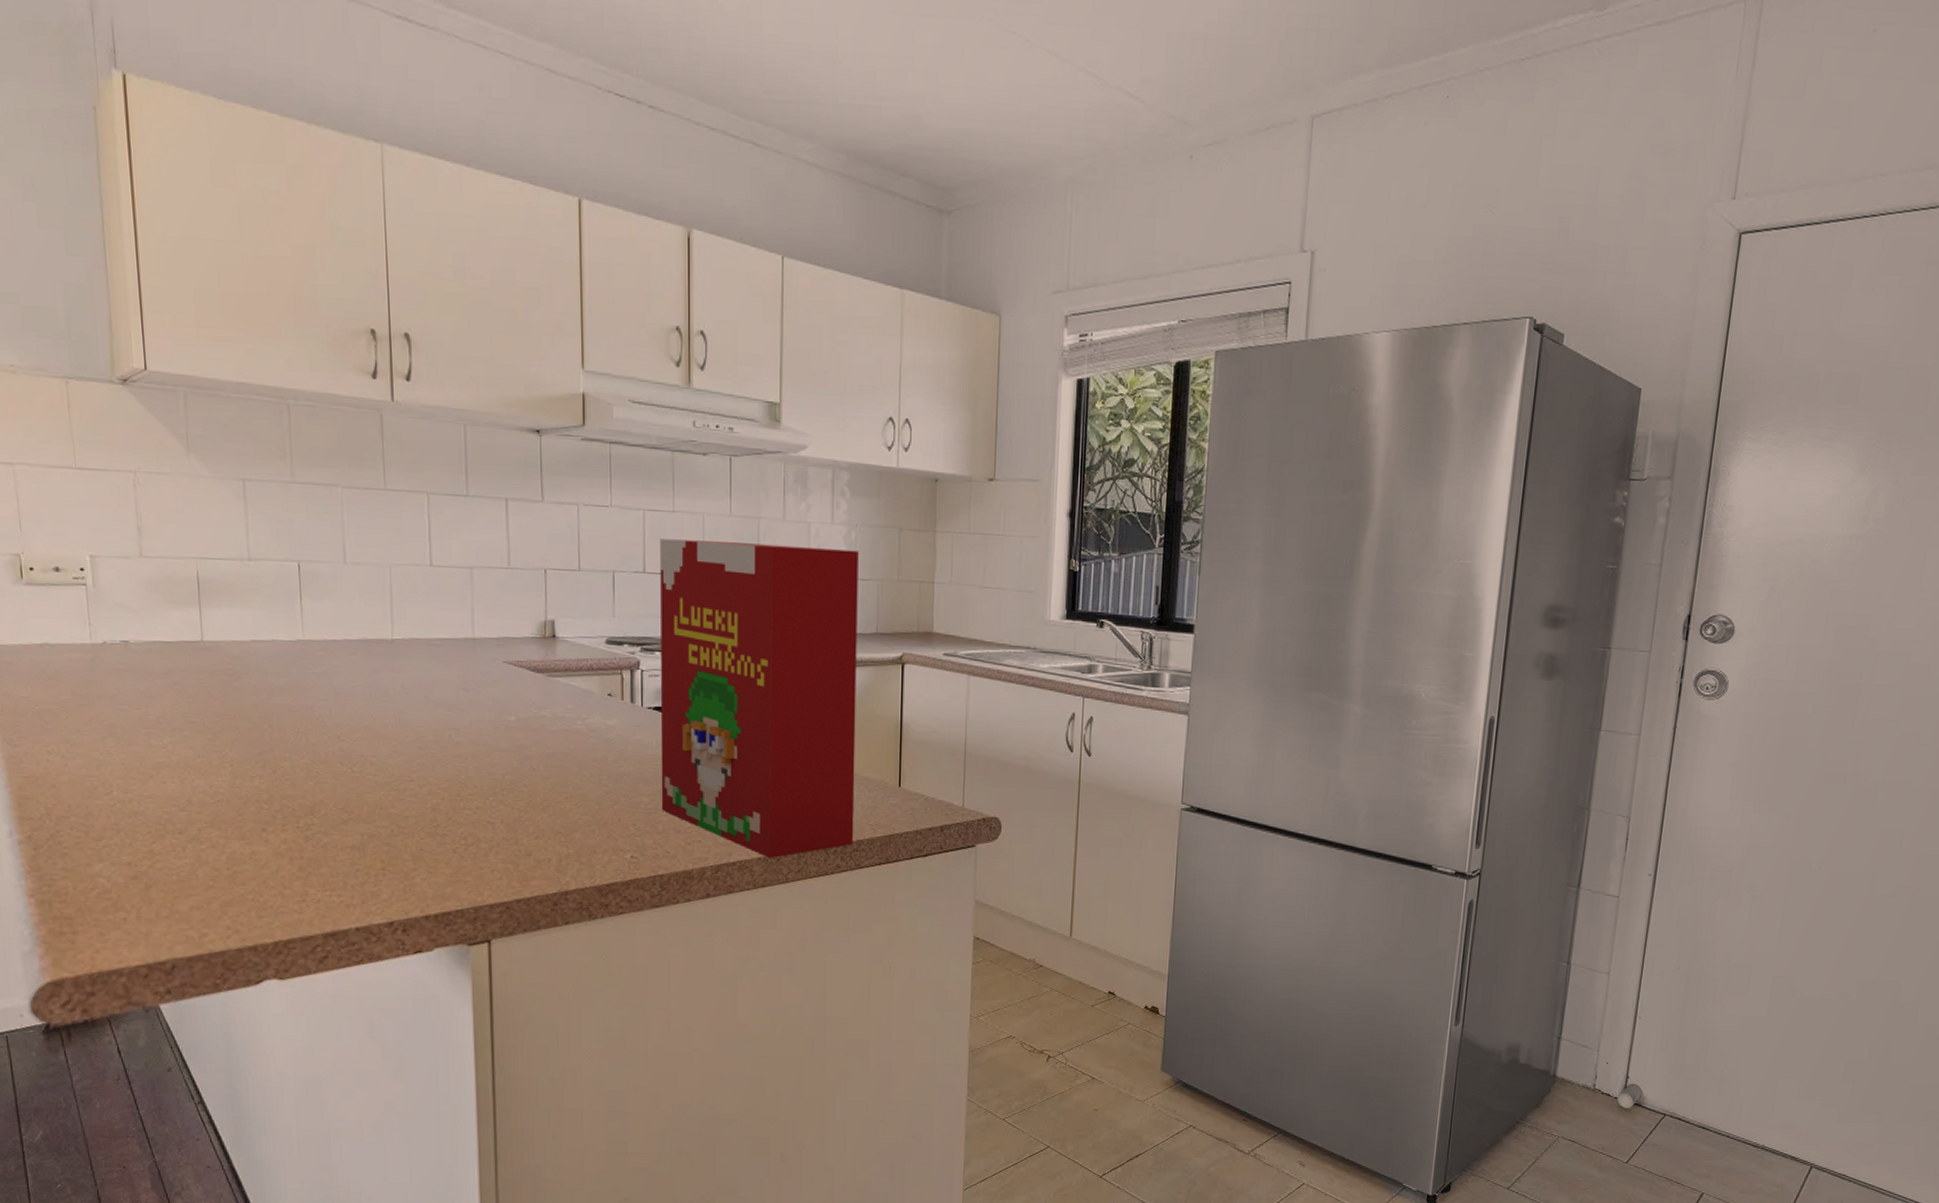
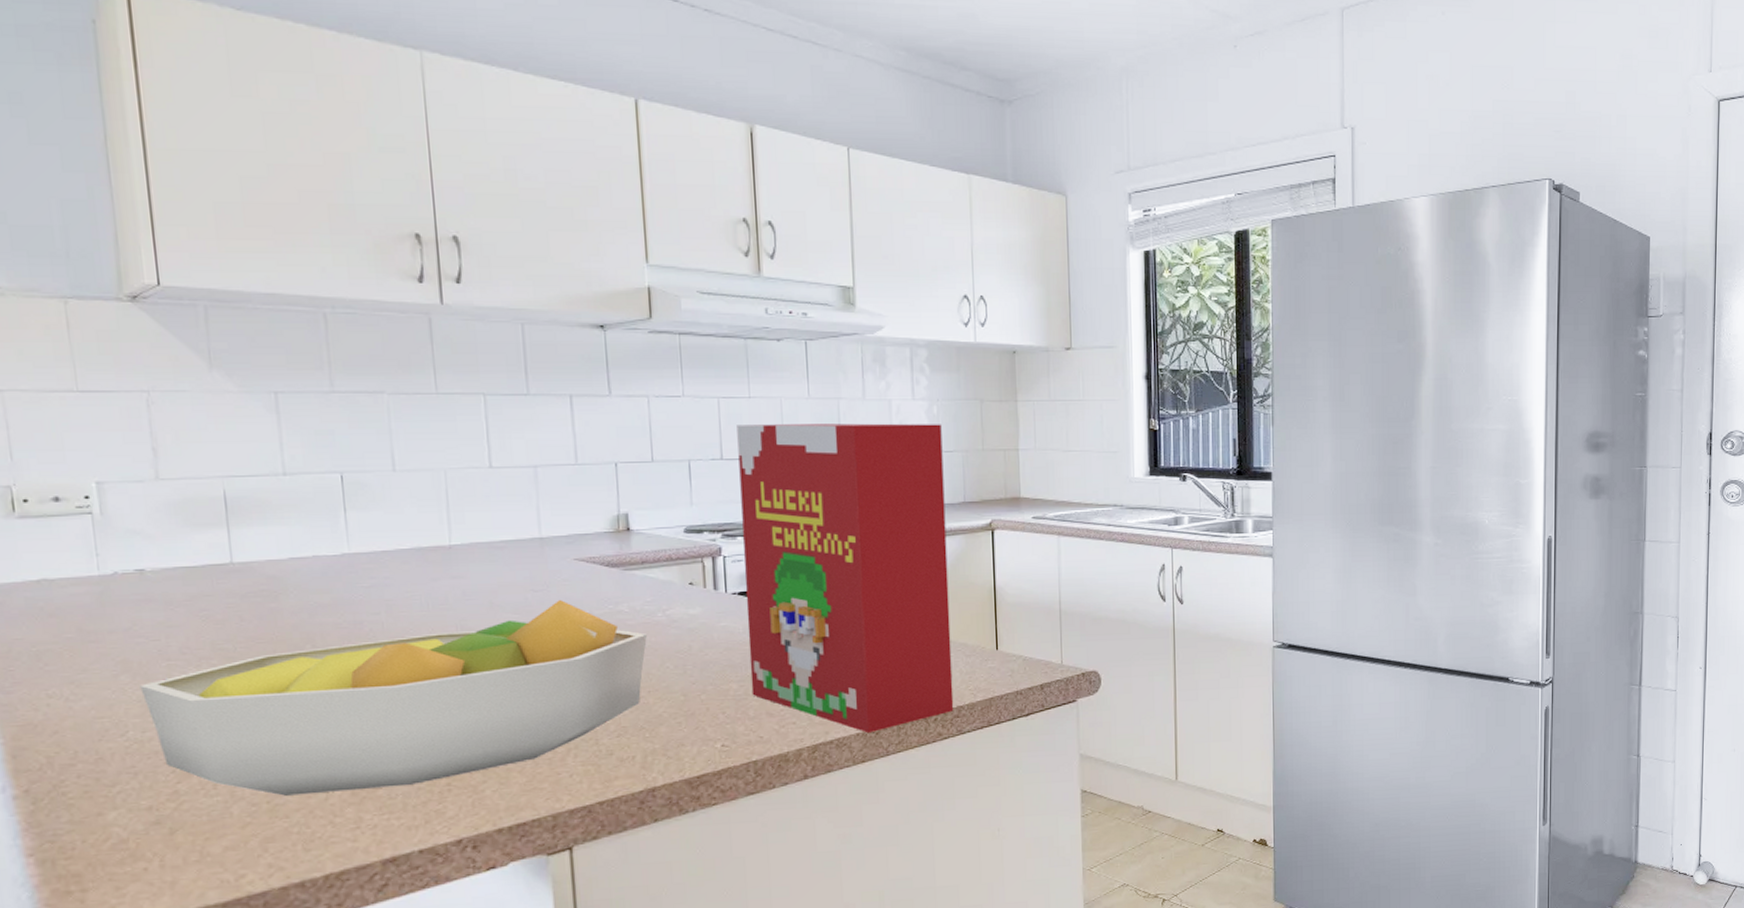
fruit bowl: none [123,701,566,866] -> present [140,600,647,796]

